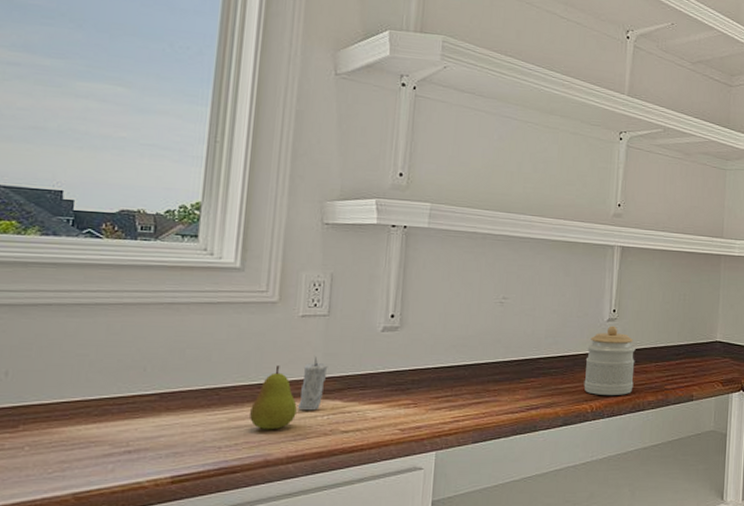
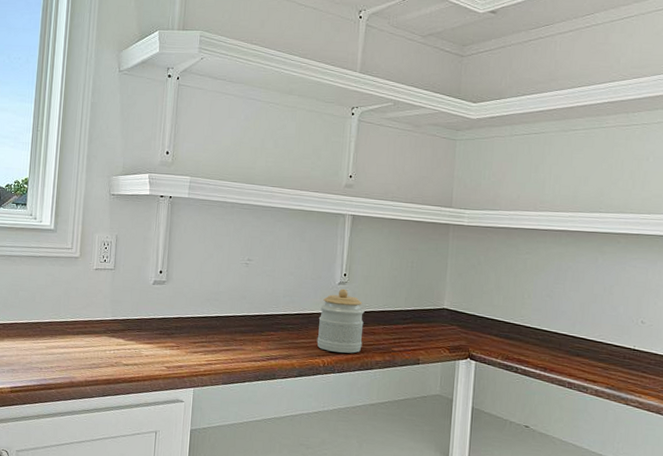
fruit: present [249,365,297,430] -> none [60,308,92,359]
candle: present [297,356,328,411] -> none [92,302,114,346]

